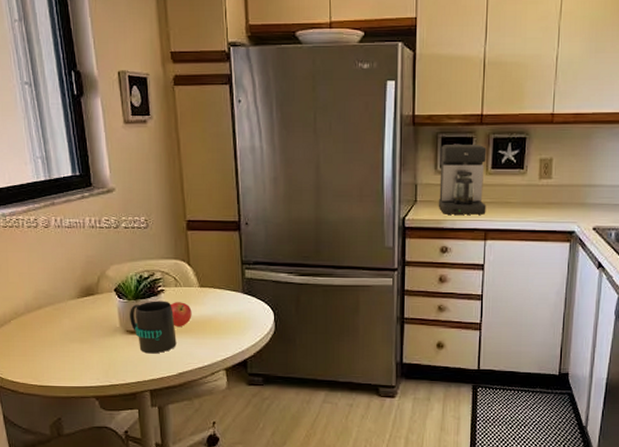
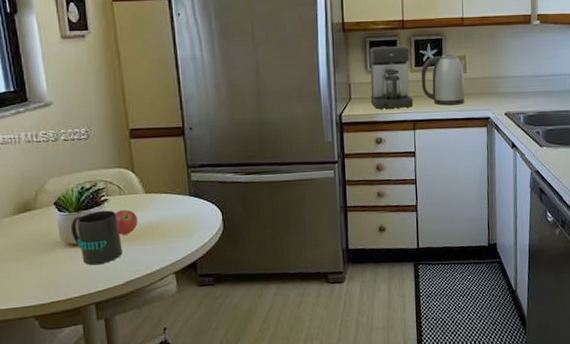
kettle: none [497,155,551,215] -> present [421,54,465,106]

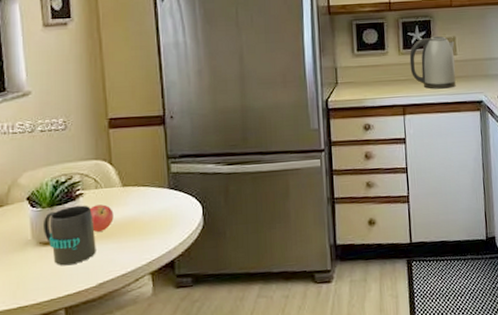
coffee maker: present [370,46,413,109] -> none [356,29,403,94]

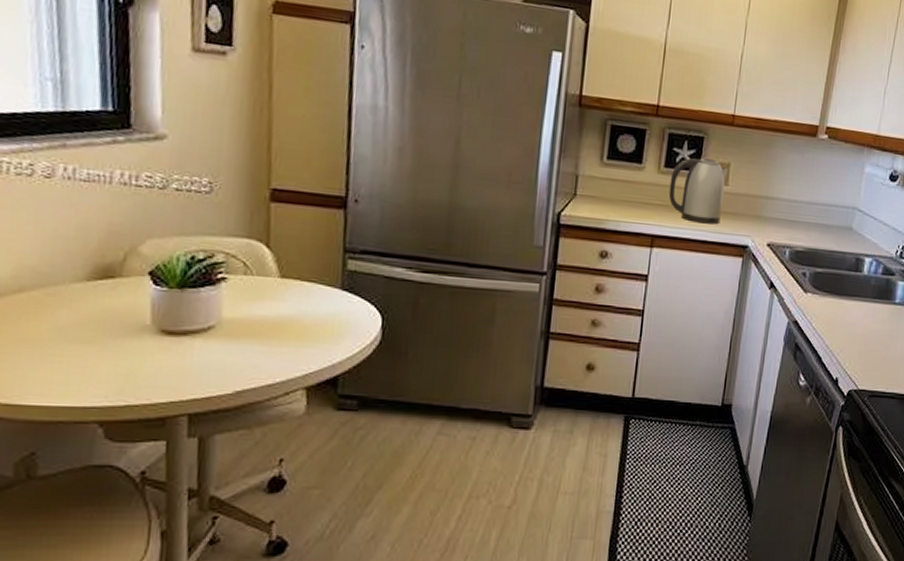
mug: present [44,205,96,266] -> none [168,291,238,364]
fruit: present [89,204,114,232] -> none [233,295,265,329]

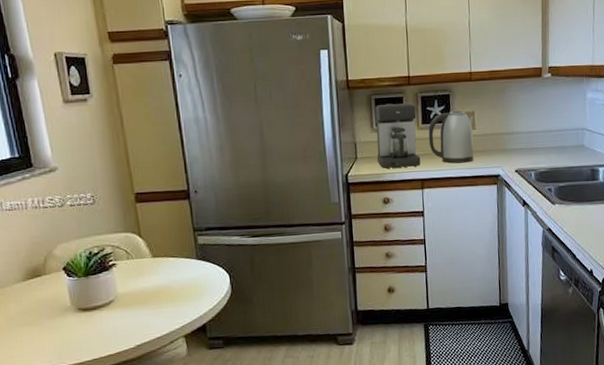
coffee maker: none [600,133,661,218] -> present [375,103,421,168]

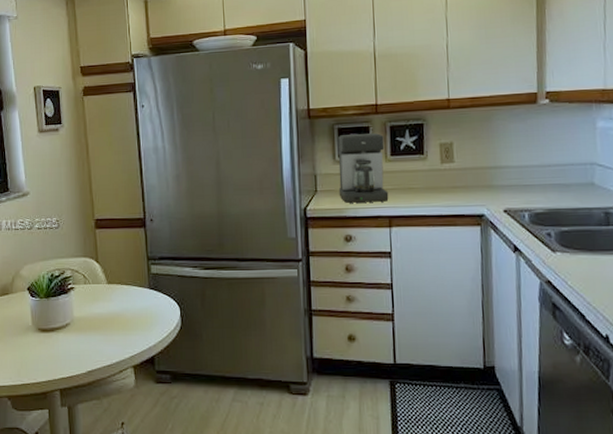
kettle: present [428,110,474,164] -> none [397,141,452,200]

